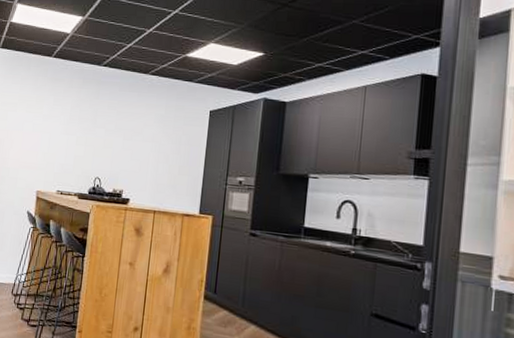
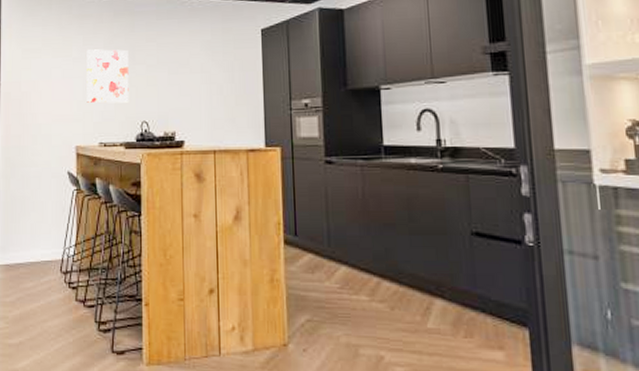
wall art: none [50,109,92,160] -> present [87,49,129,103]

